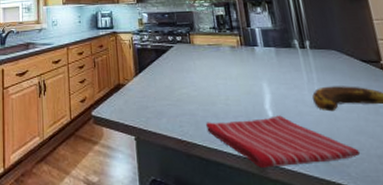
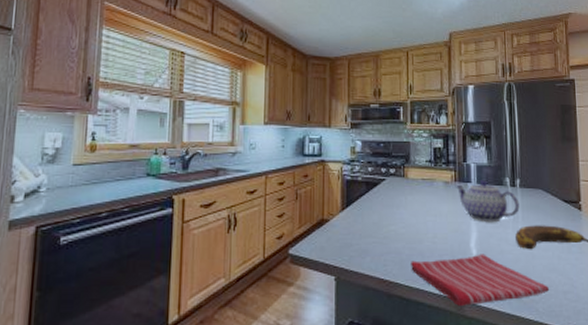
teapot: none [241,43,314,85] -> present [455,180,520,223]

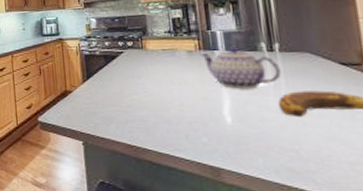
dish towel: present [410,254,550,306] -> none [156,121,330,173]

